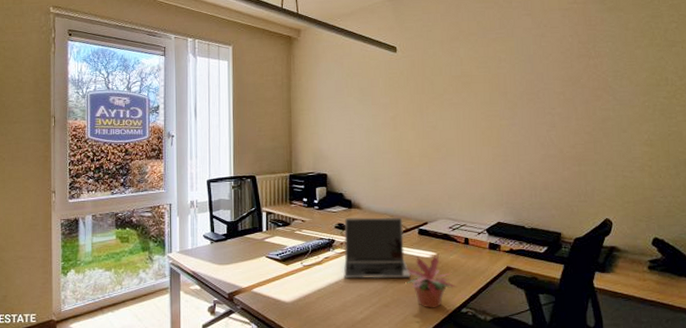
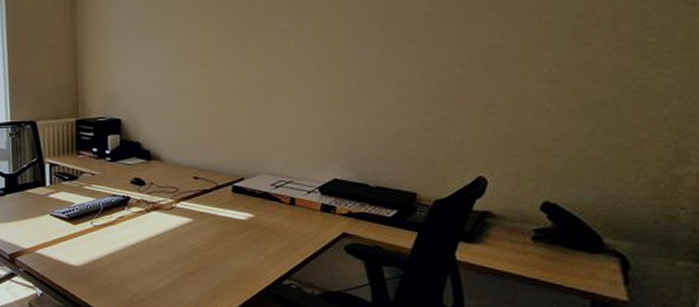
laptop: present [343,217,411,279] -> none [141,171,222,244]
potted plant: present [405,255,457,308] -> none [215,217,279,279]

